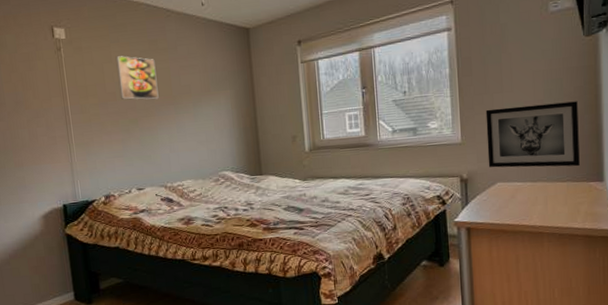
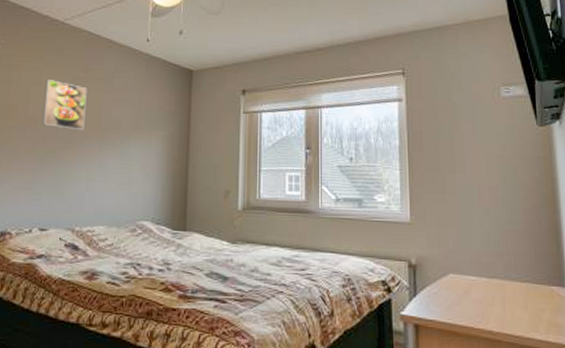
wall art: present [485,101,580,168] -> none [437,189,539,266]

